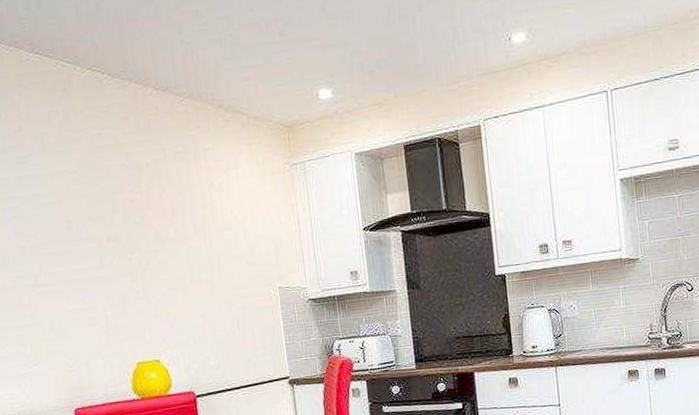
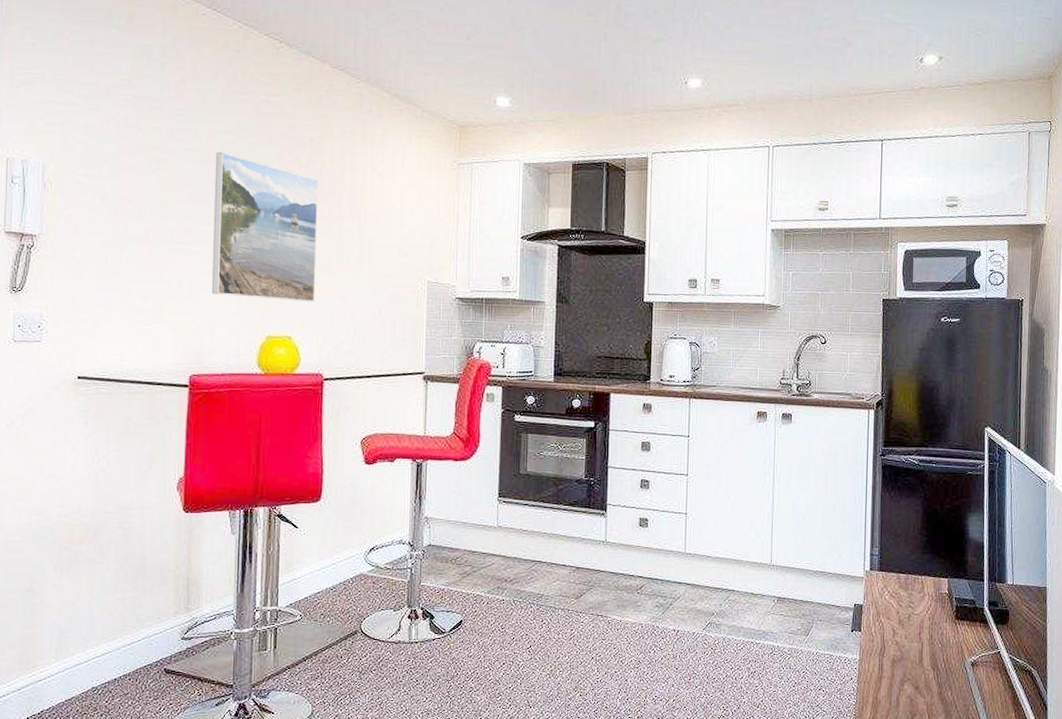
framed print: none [61,192,176,330] -> present [211,152,319,303]

